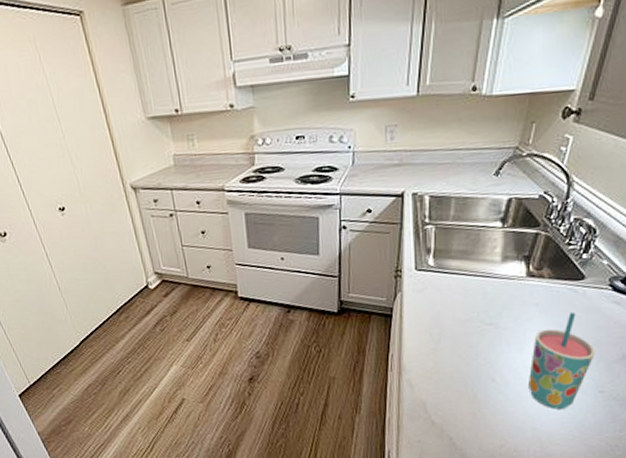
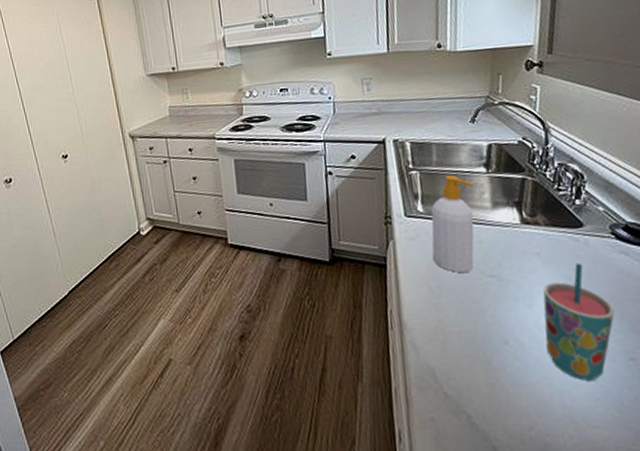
soap bottle: none [437,230,487,322] -> present [431,175,474,274]

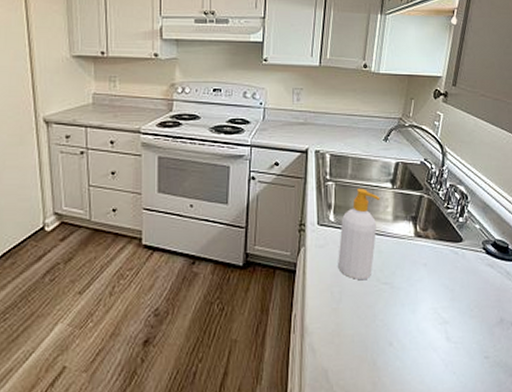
cup: present [543,263,615,381] -> none [422,273,478,377]

